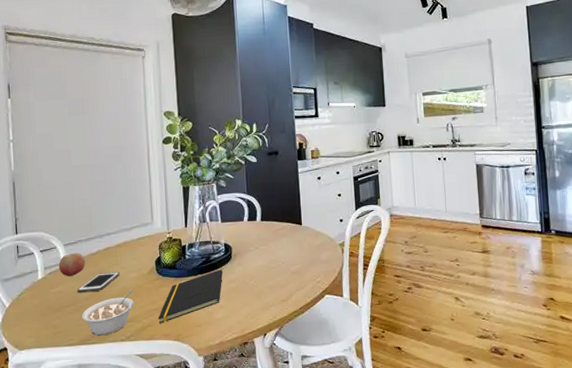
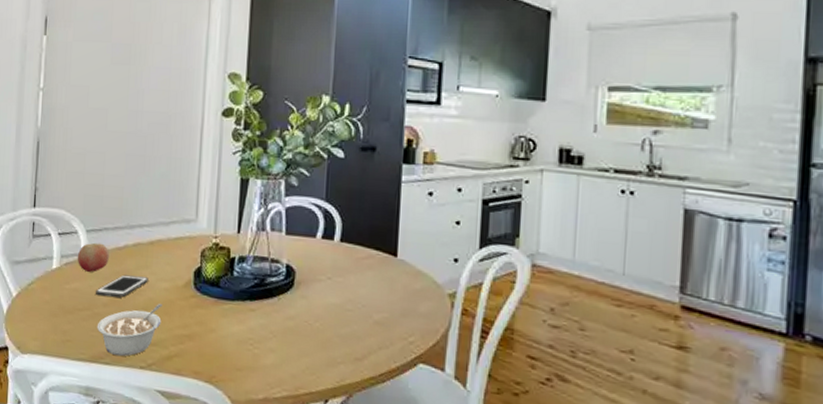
notepad: present [158,269,223,324] -> none [189,298,279,356]

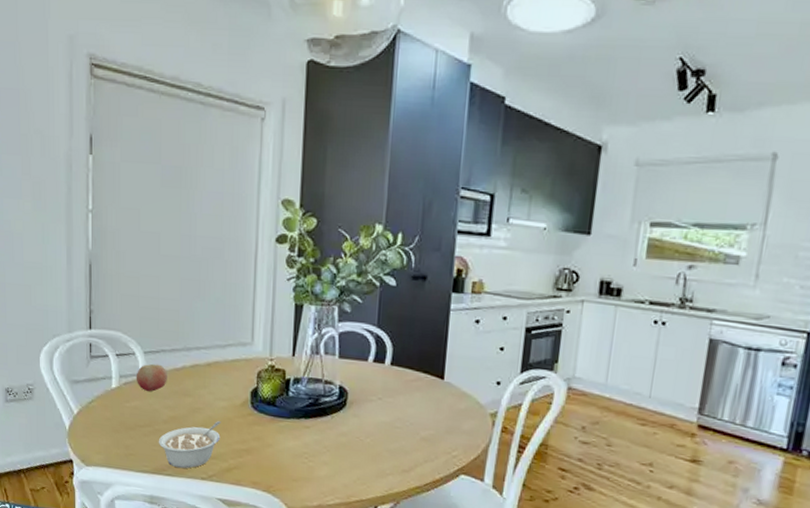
cell phone: present [96,274,148,298] -> none [156,394,207,415]

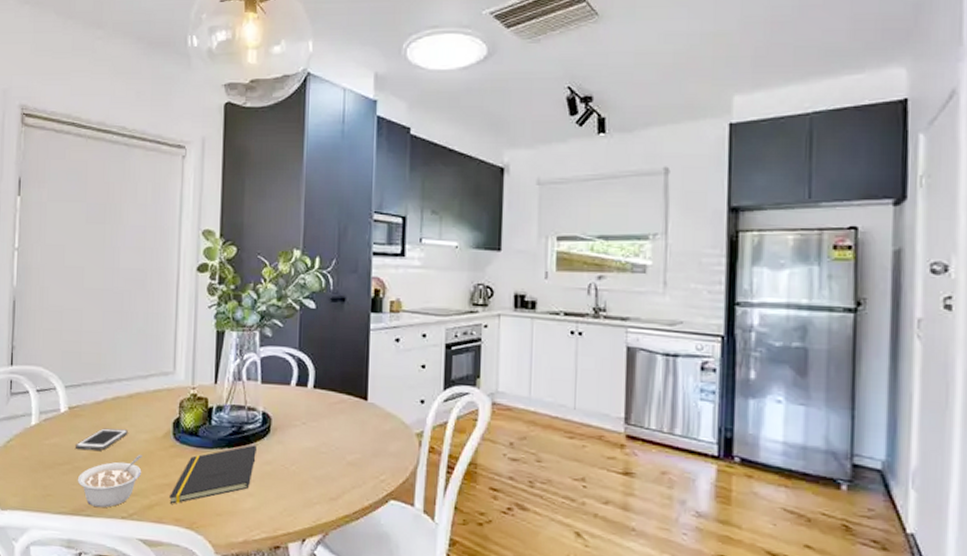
fruit: present [136,363,167,392] -> none [56,398,88,428]
cell phone: none [156,394,207,415] -> present [76,428,128,451]
notepad: none [247,417,333,469] -> present [169,445,256,504]

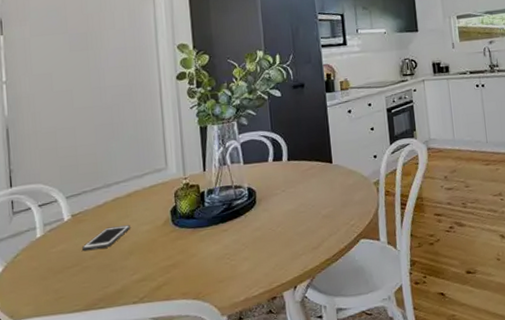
legume: present [77,455,142,508] -> none [87,244,147,299]
notepad: present [169,445,256,504] -> none [175,216,247,281]

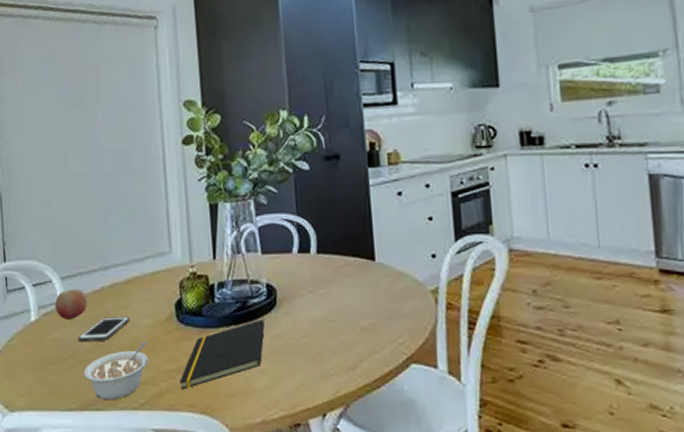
fruit: none [59,205,91,234] -> present [54,289,87,321]
legume: none [87,244,147,299] -> present [83,342,149,401]
notepad: none [175,216,247,281] -> present [180,319,265,390]

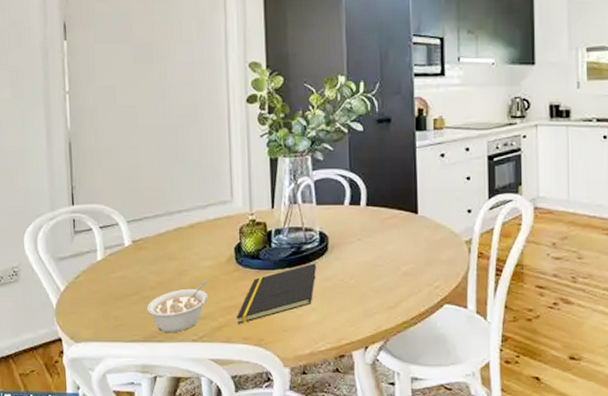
fruit: present [54,289,87,321] -> none [120,232,152,261]
cell phone: present [78,316,130,342] -> none [142,258,192,281]

